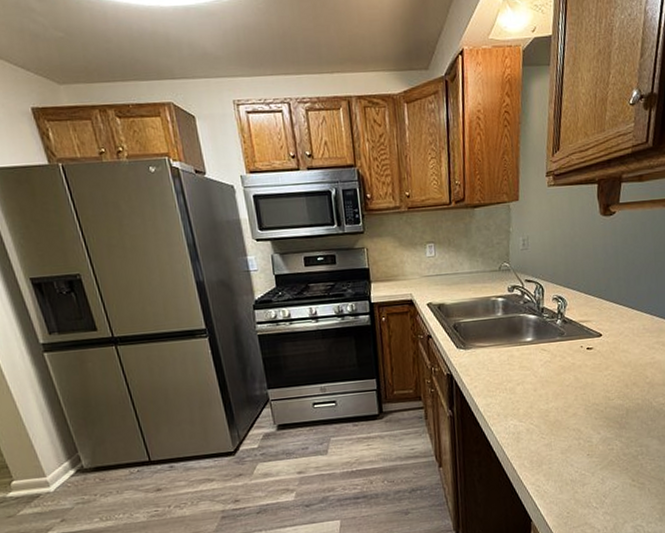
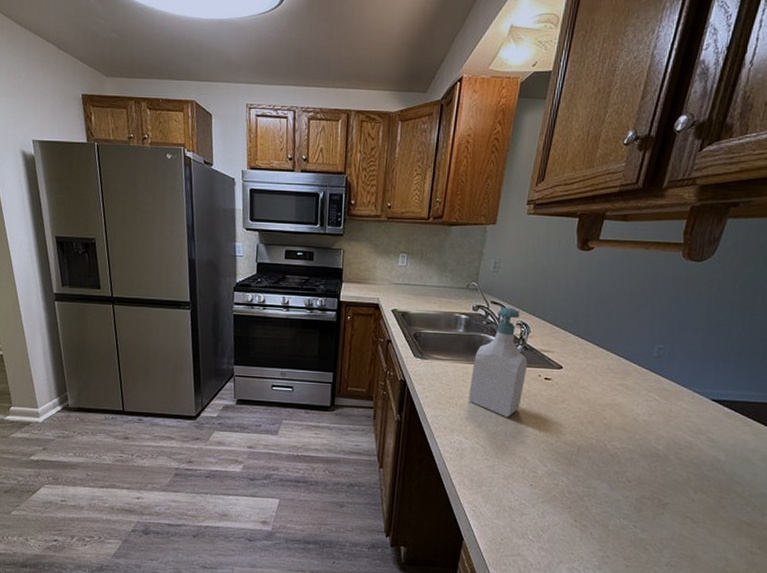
soap bottle: none [516,283,569,393] -> present [468,307,528,417]

